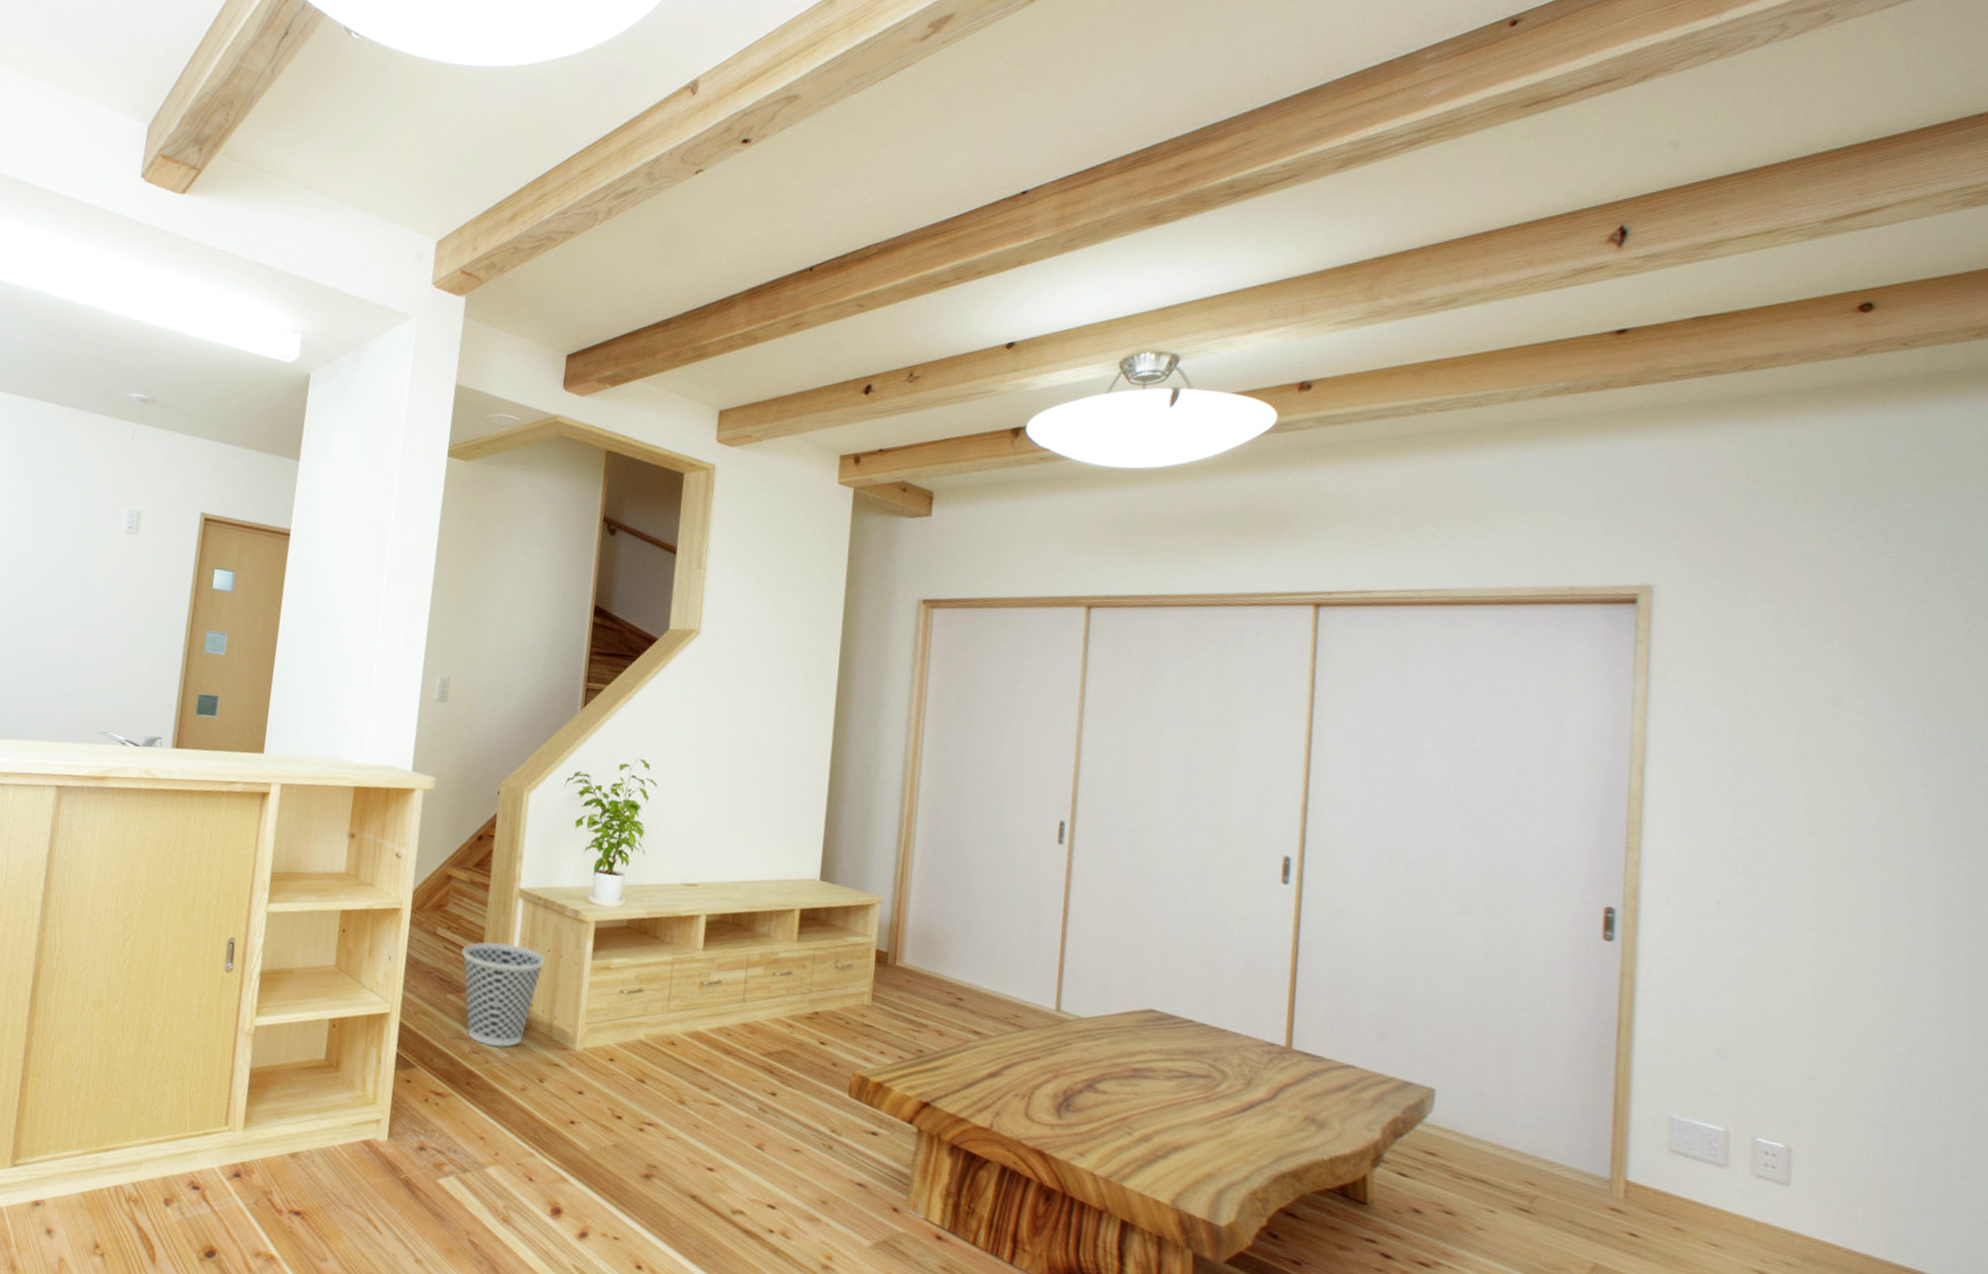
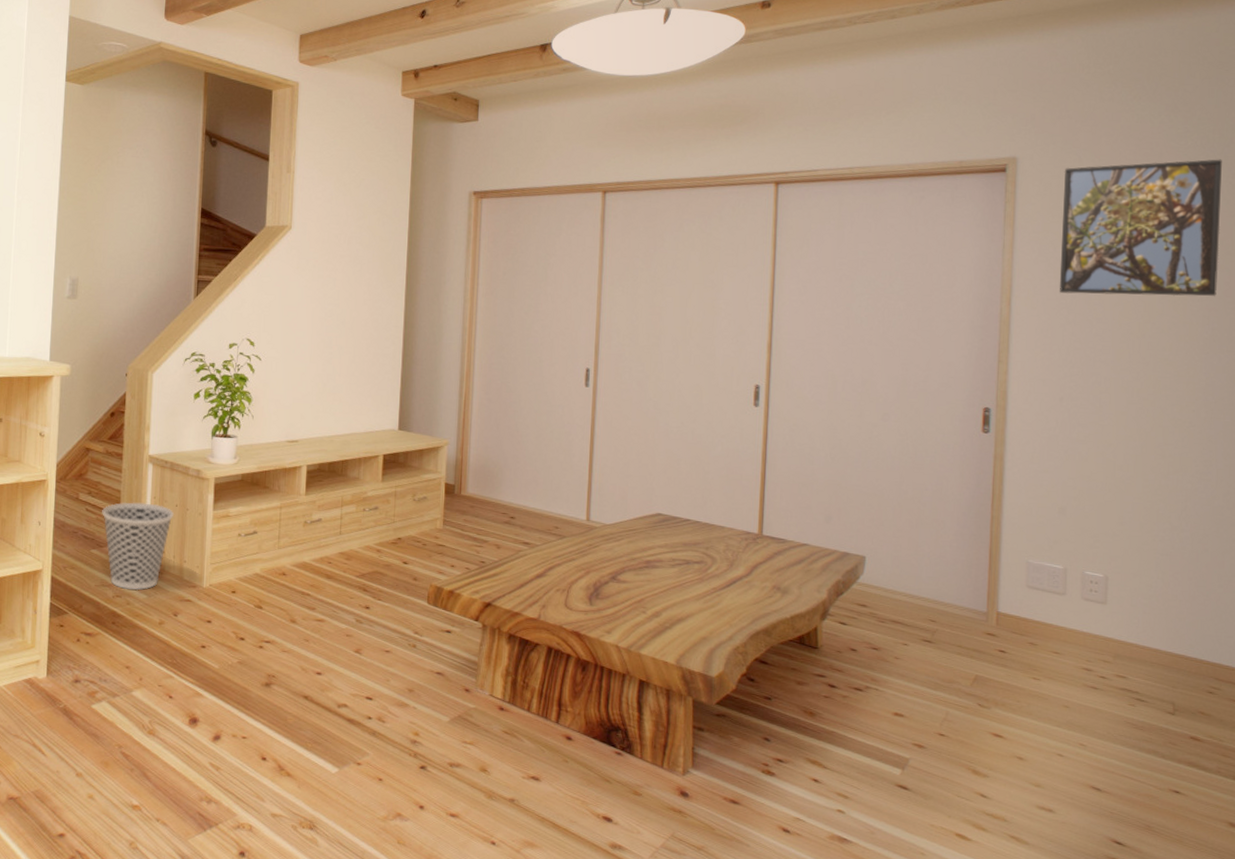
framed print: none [1714,599,1957,781] -> present [1059,159,1222,296]

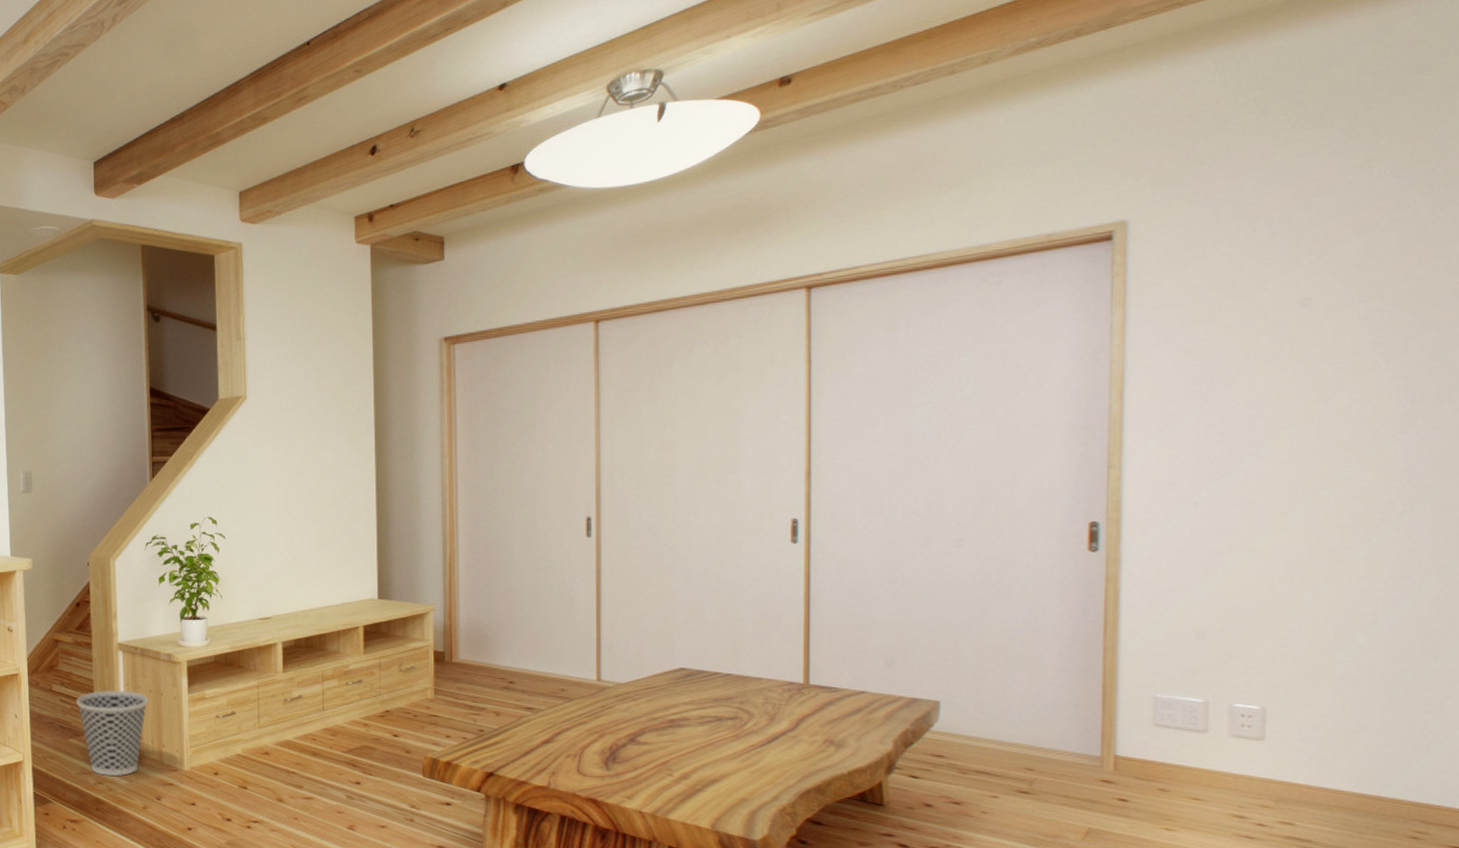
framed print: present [1059,159,1222,296] -> none [1189,188,1425,378]

